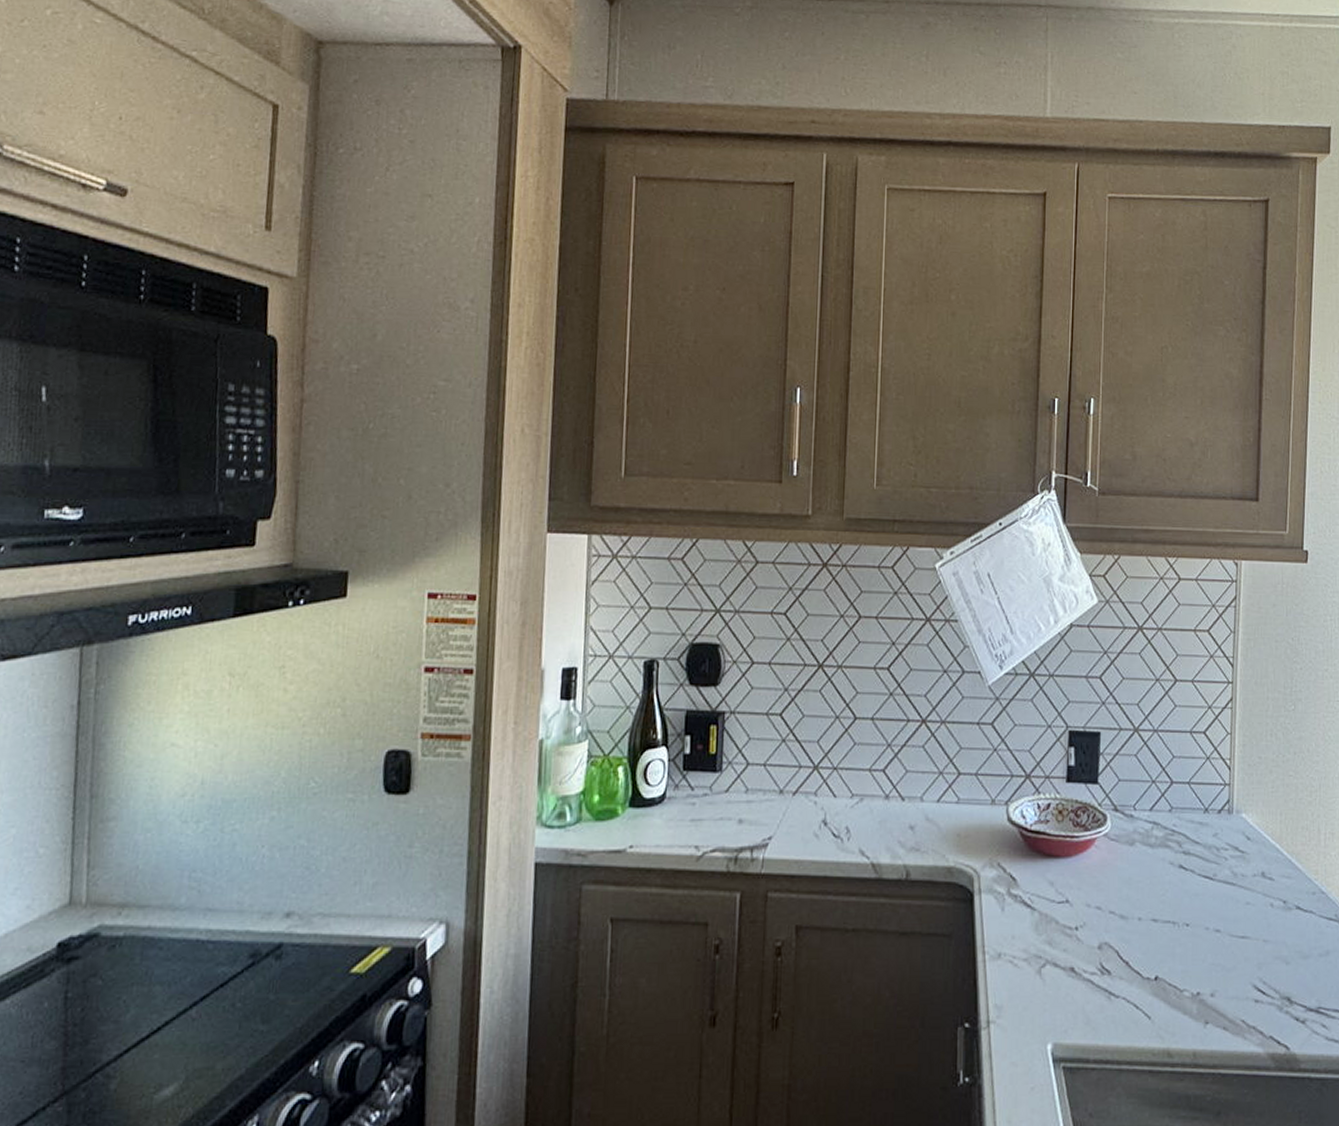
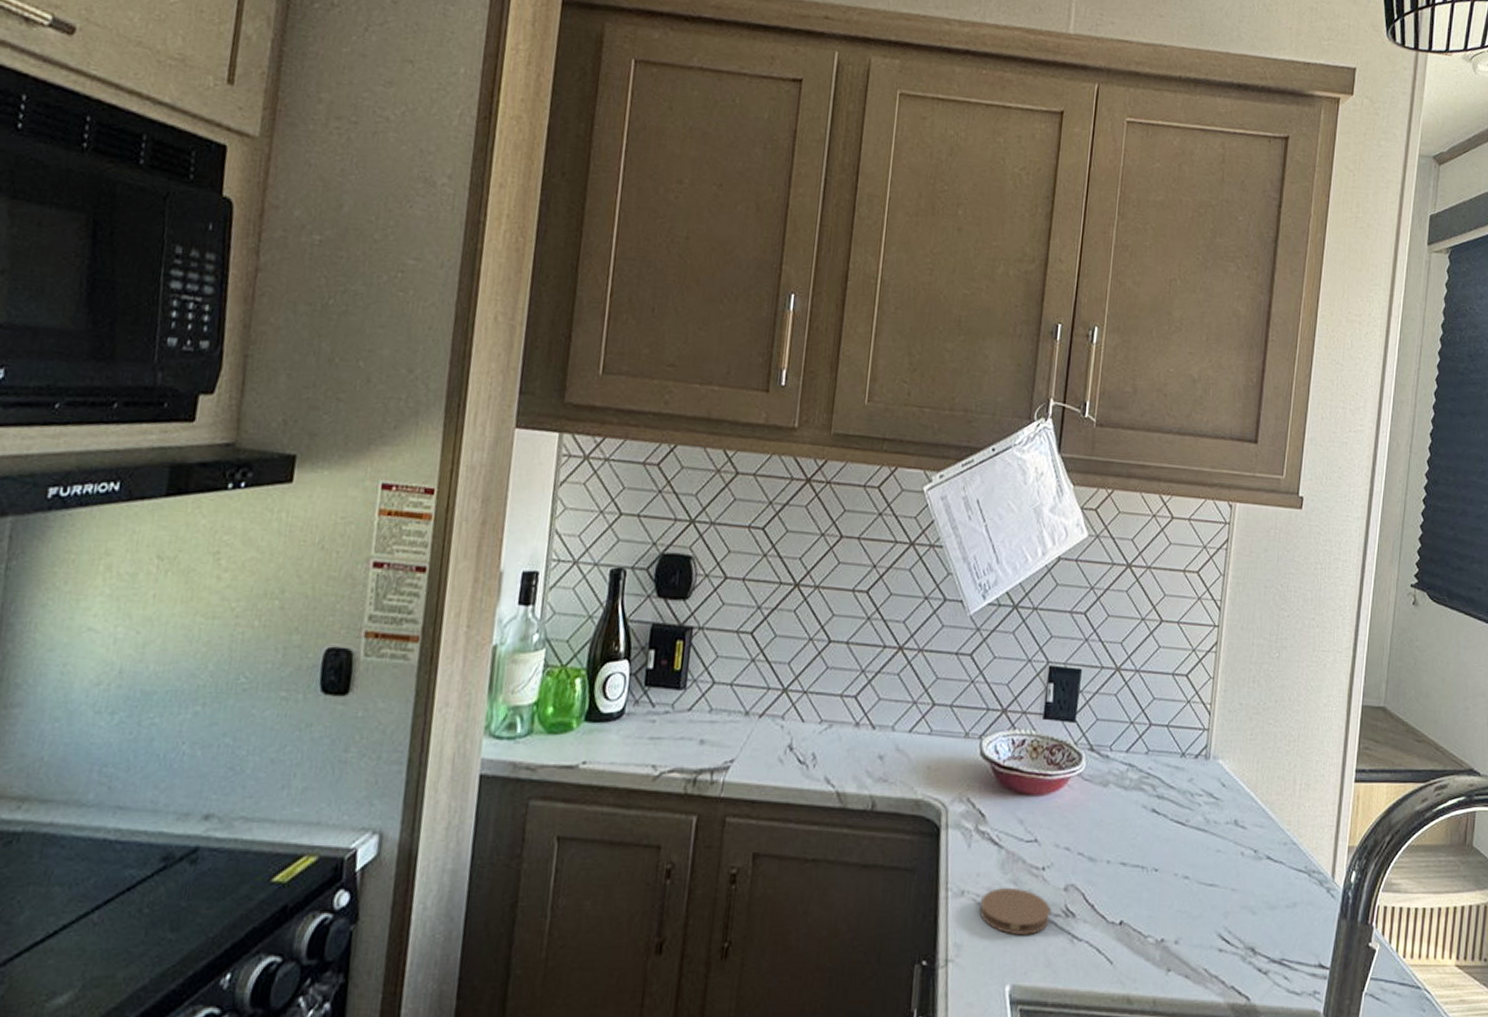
coaster: none [1017,948,1087,994] -> present [979,887,1052,935]

